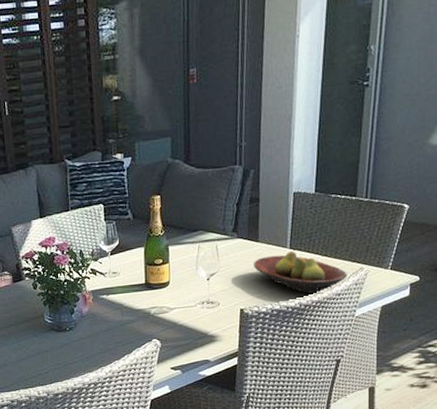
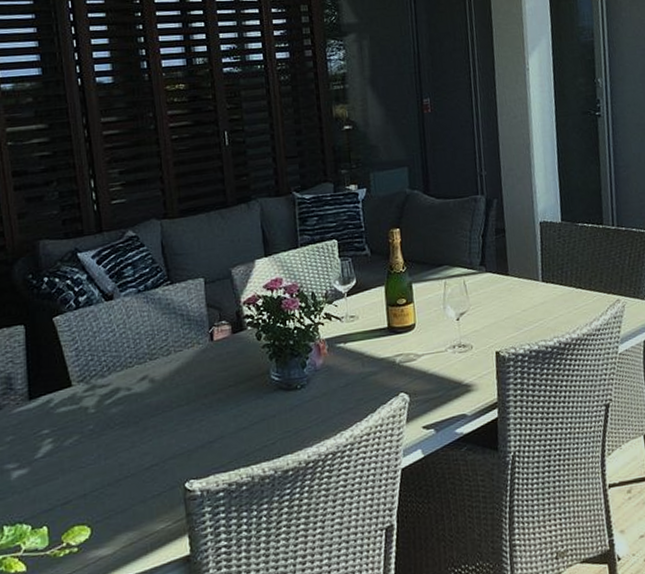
fruit bowl: present [253,251,347,294] -> none [505,284,605,331]

